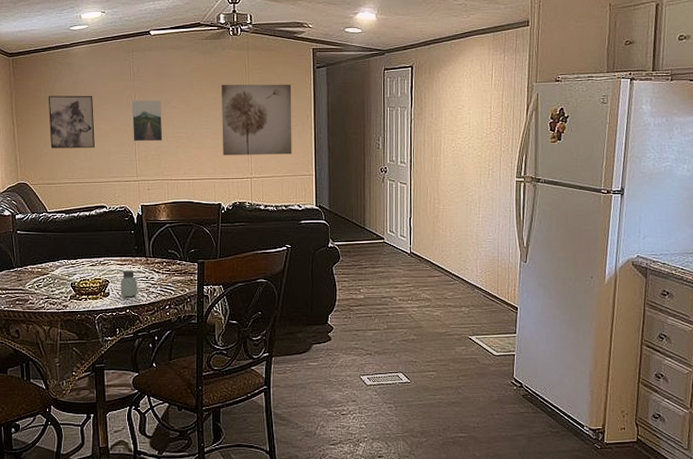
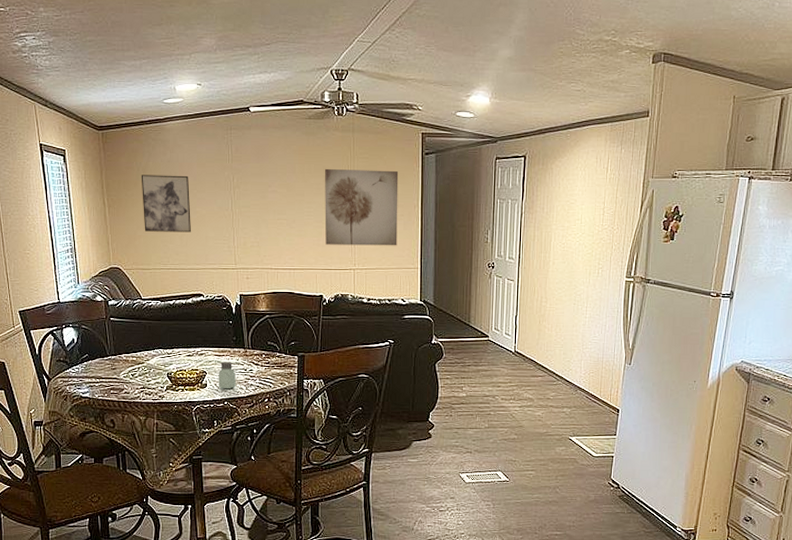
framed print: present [132,100,163,142] -> none [230,183,263,228]

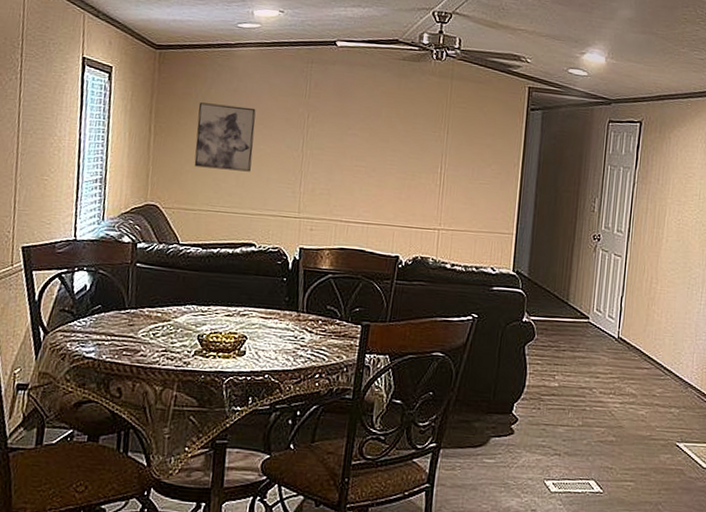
saltshaker: present [218,362,236,390] -> none [259,325,283,360]
wall art: present [324,168,399,246] -> none [408,115,500,207]

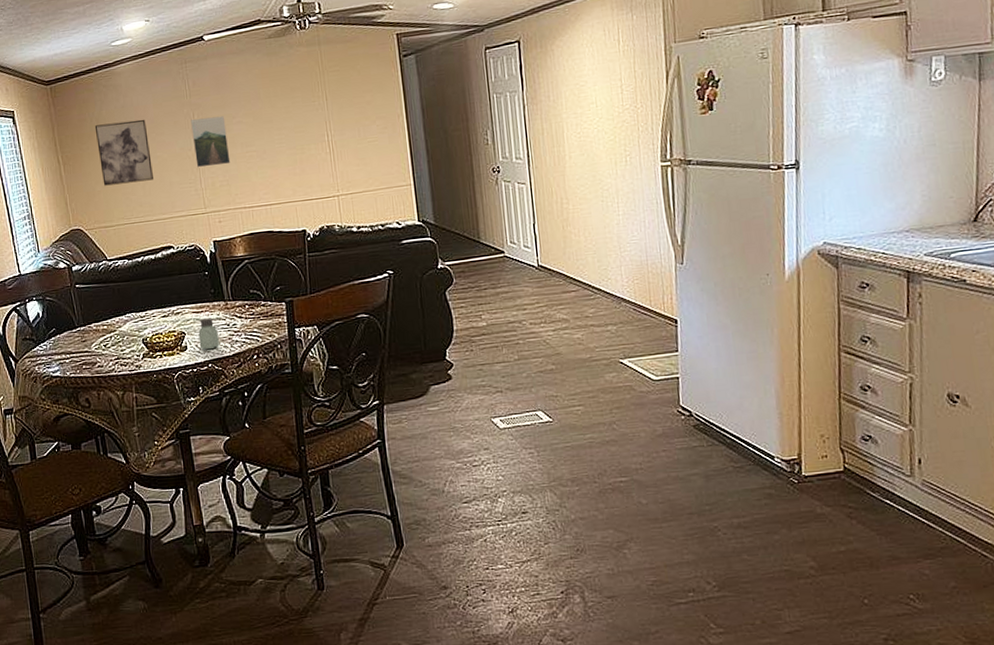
saltshaker: none [259,325,283,360] -> present [198,318,219,350]
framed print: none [299,121,341,174] -> present [191,116,231,168]

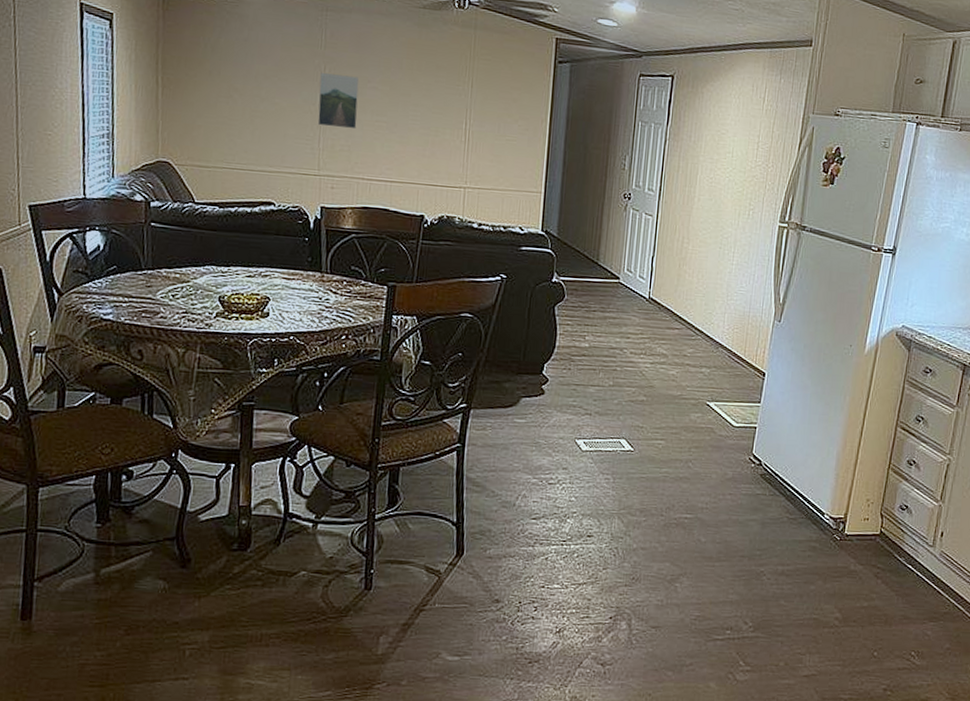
wall art: present [94,119,153,186] -> none [206,52,269,127]
saltshaker: present [198,318,219,350] -> none [283,286,308,321]

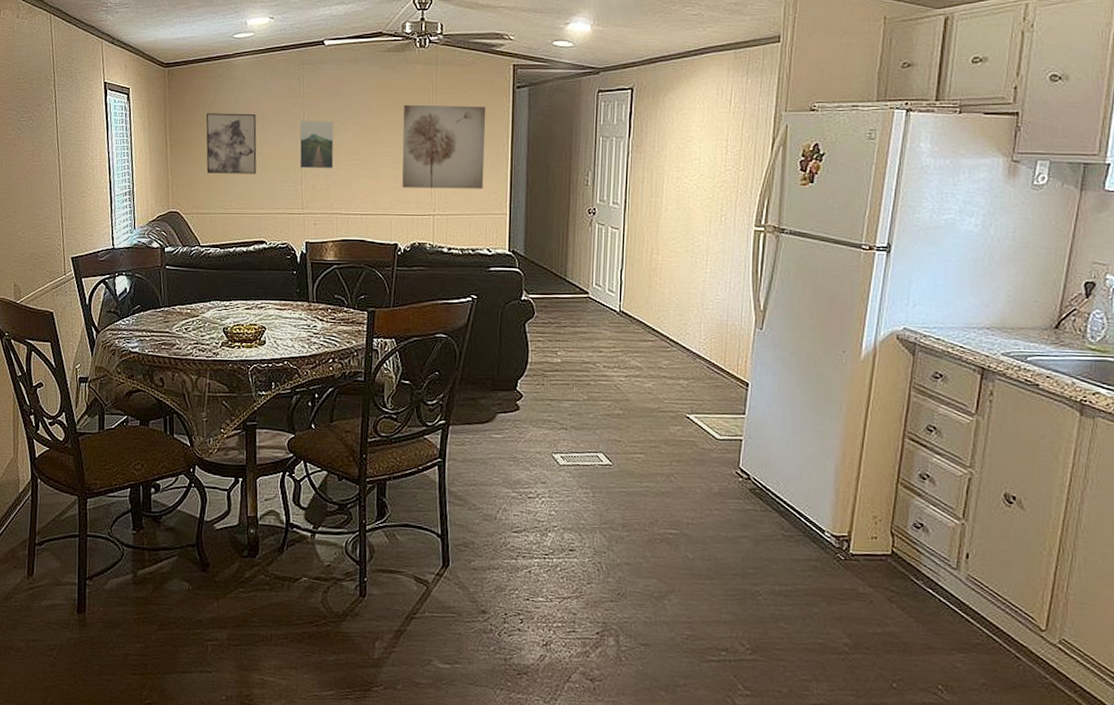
wall art: none [206,52,269,127] -> present [206,113,257,174]
wall art: none [432,67,526,165] -> present [402,104,486,189]

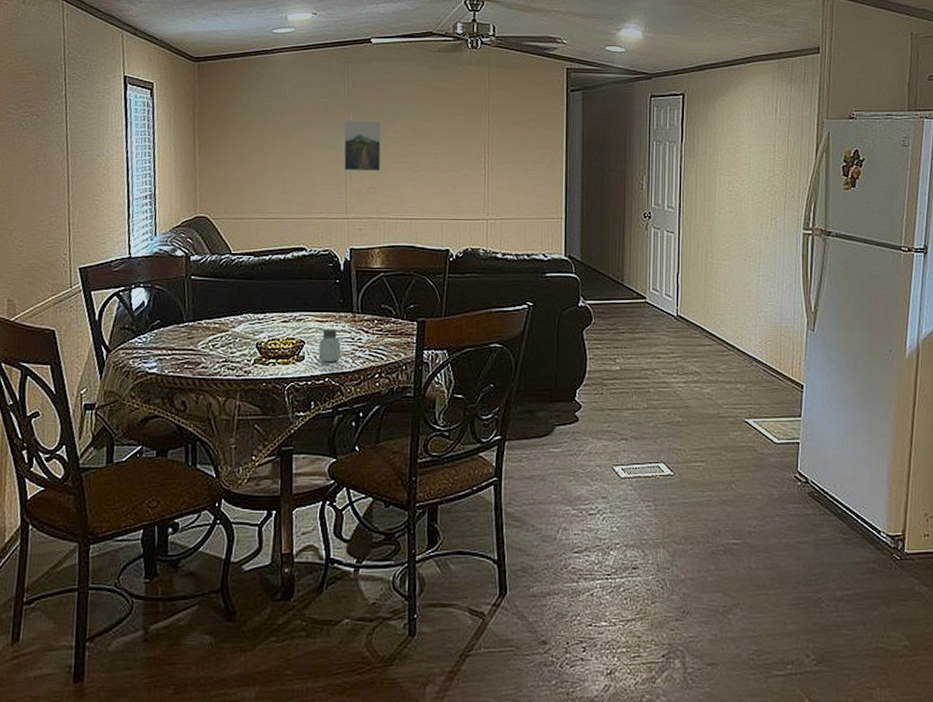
wall art: present [206,113,257,174] -> none [240,111,297,177]
saltshaker: none [278,316,298,348] -> present [318,329,341,363]
wall art: present [402,104,486,189] -> none [453,105,540,193]

